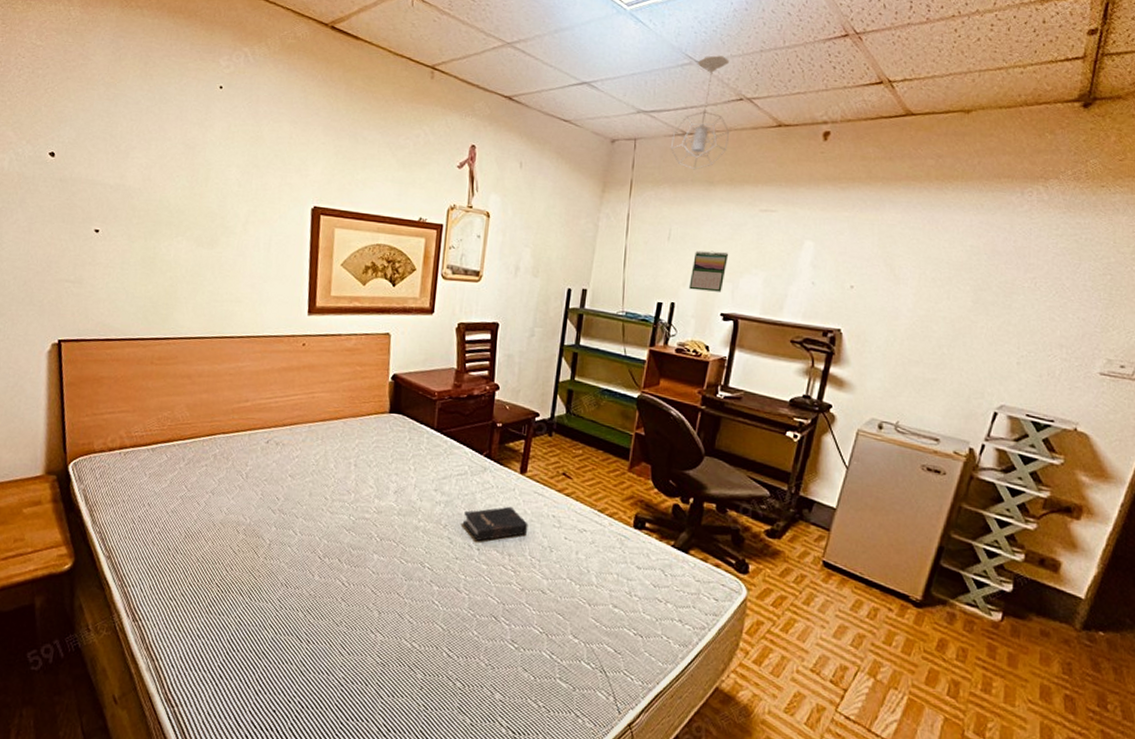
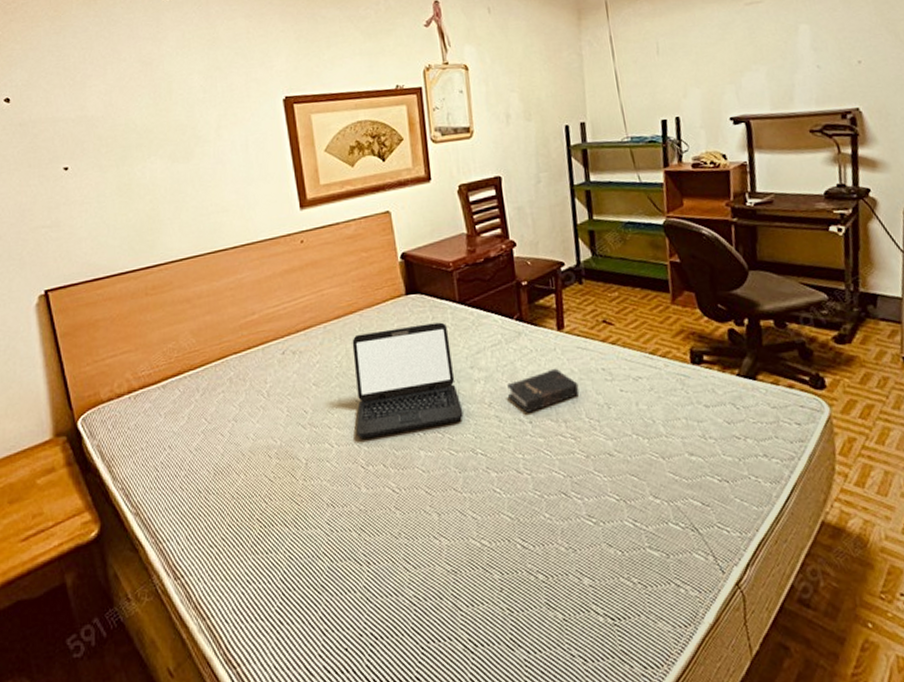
laptop: none [320,439,421,537] -> present [352,322,463,440]
calendar: present [689,250,729,292] -> none [688,53,726,100]

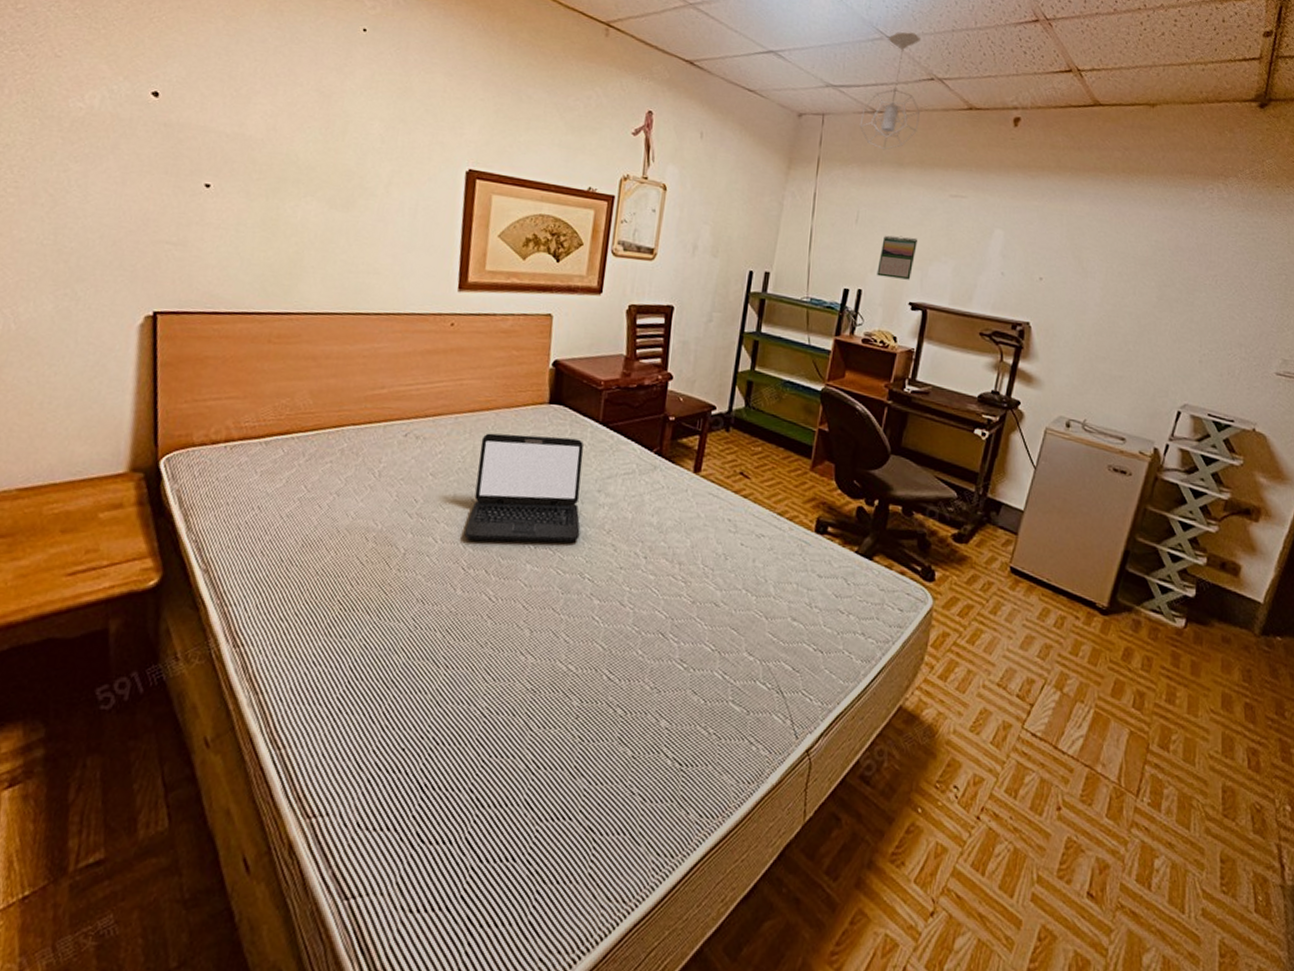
hardback book: present [507,368,580,413] -> none [629,509,702,548]
calendar: none [688,53,726,100] -> present [877,235,918,280]

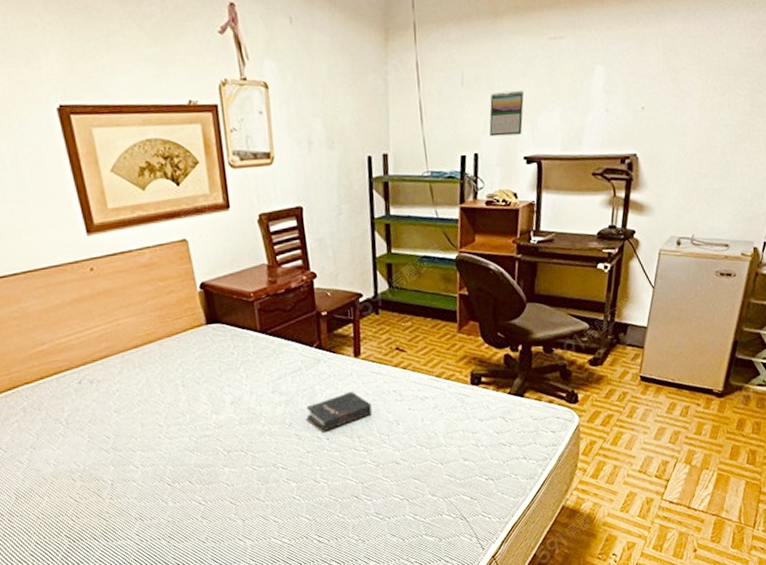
laptop: present [464,433,584,544] -> none [152,350,265,461]
hardback book: none [629,509,702,548] -> present [306,391,372,431]

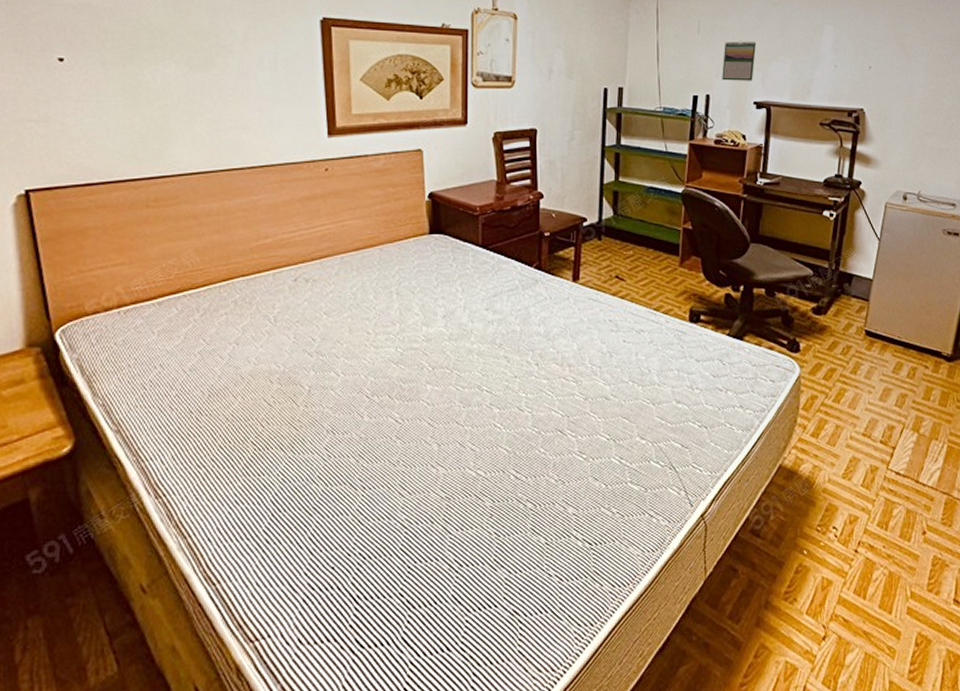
hardback book: present [306,391,372,431] -> none [519,316,586,356]

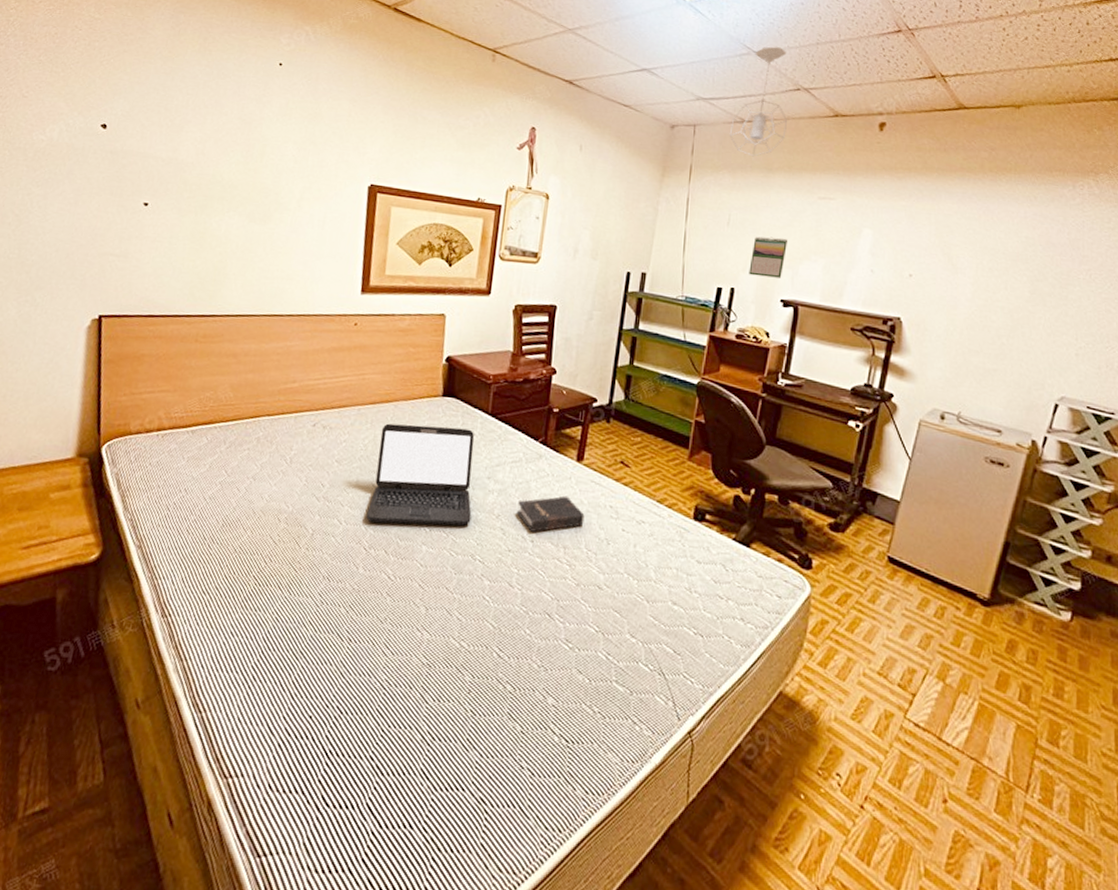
laptop: none [364,264,473,371] -> present [366,423,474,527]
hardback book: none [519,316,586,356] -> present [517,495,585,532]

